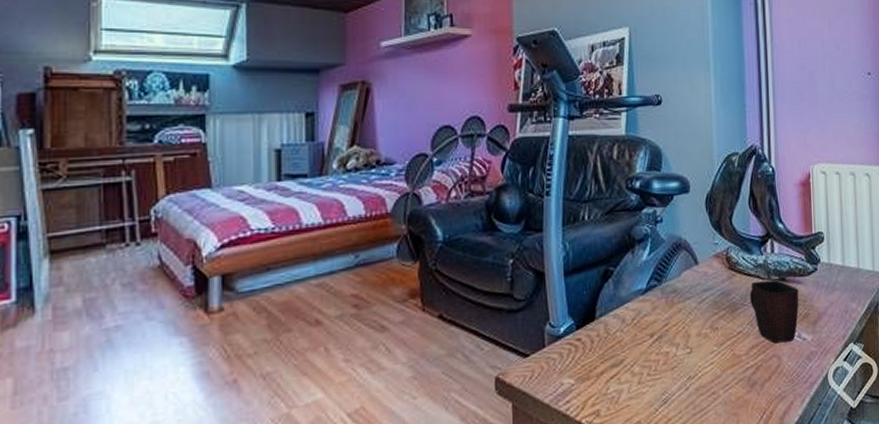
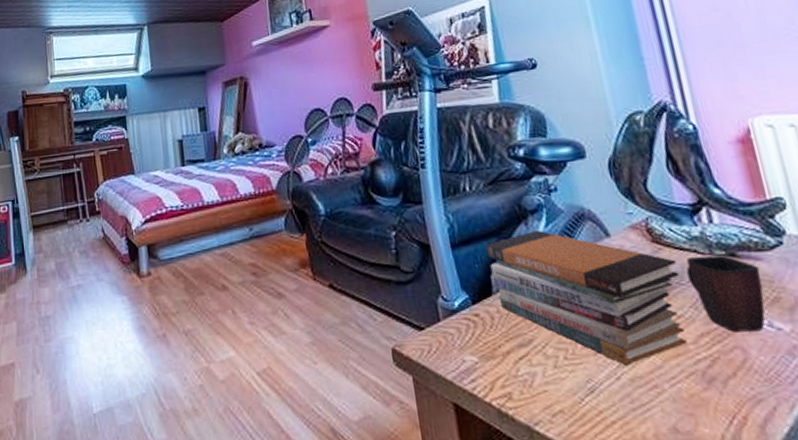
book stack: none [595,258,744,377] -> present [485,229,687,365]

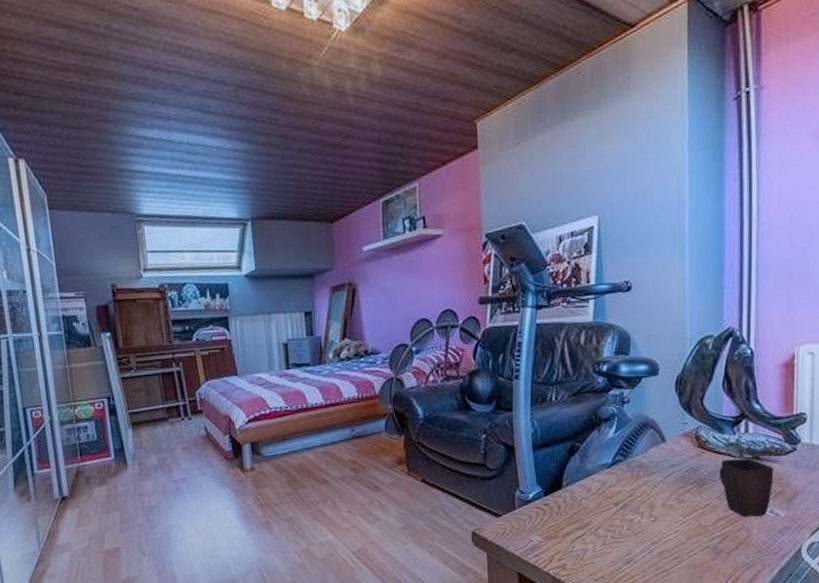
book stack: present [485,229,687,365] -> none [562,435,713,542]

